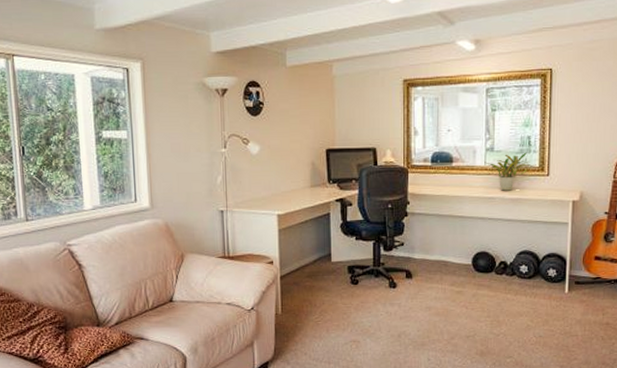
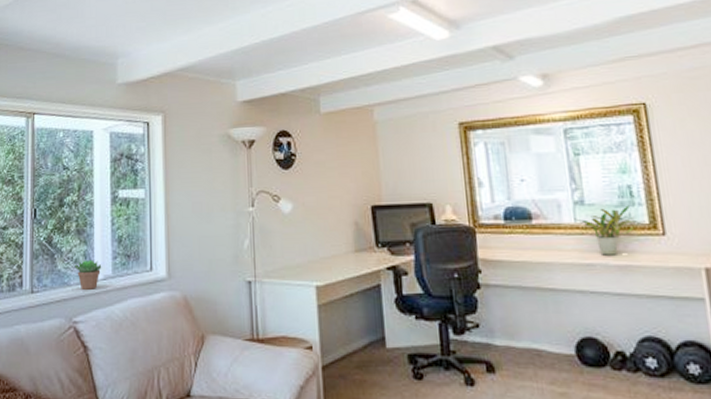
succulent plant: none [65,192,91,218] -> present [74,259,102,290]

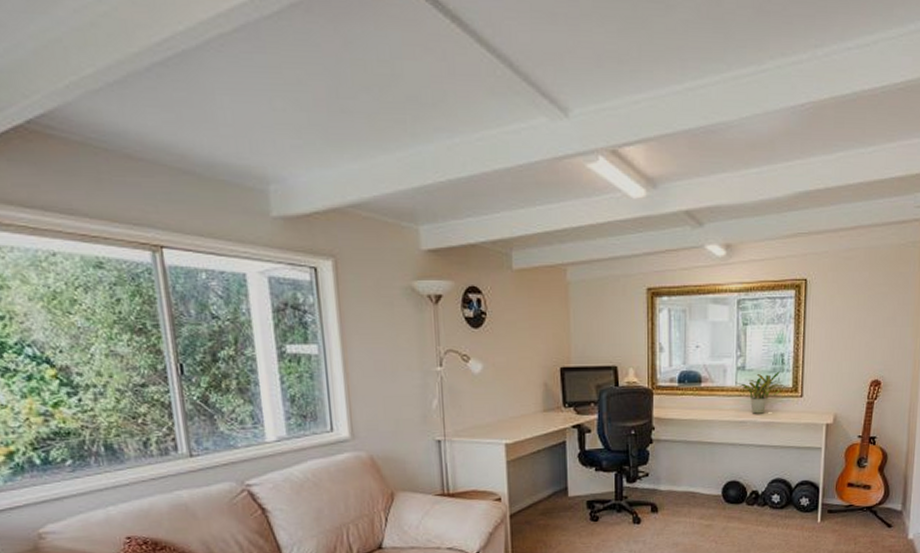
succulent plant: present [74,259,102,290] -> none [240,420,274,452]

